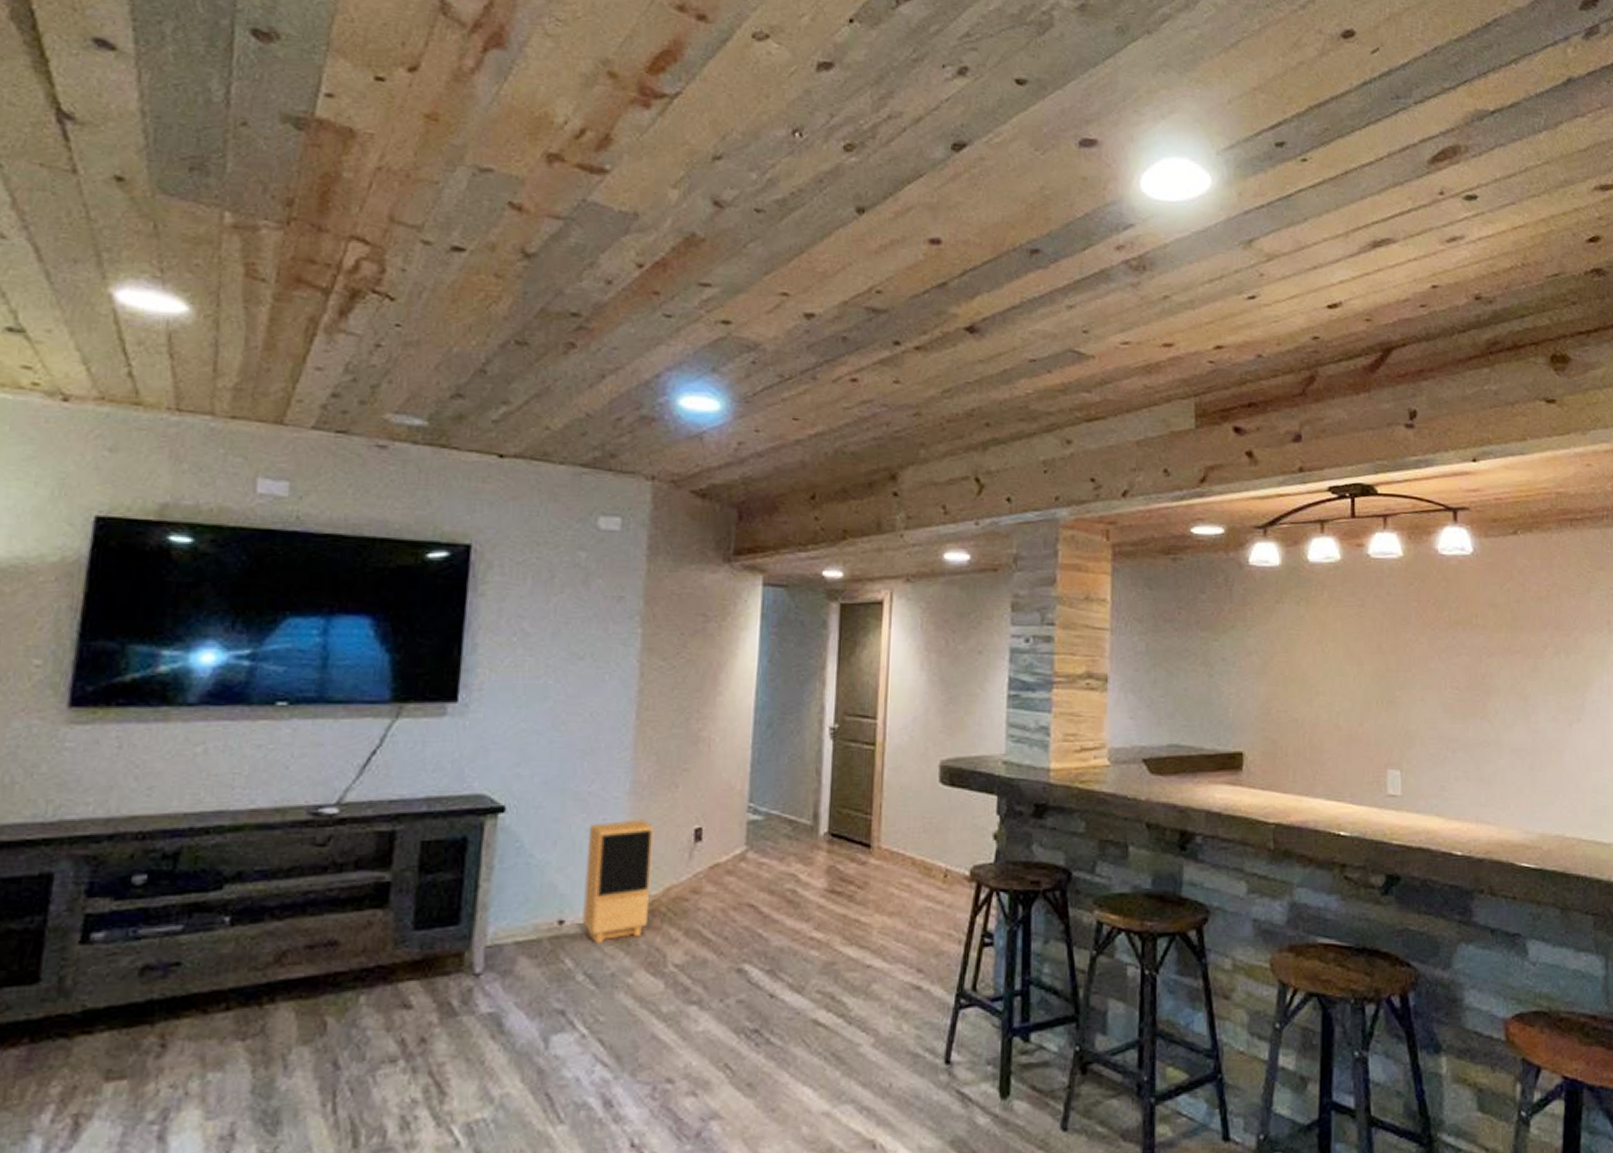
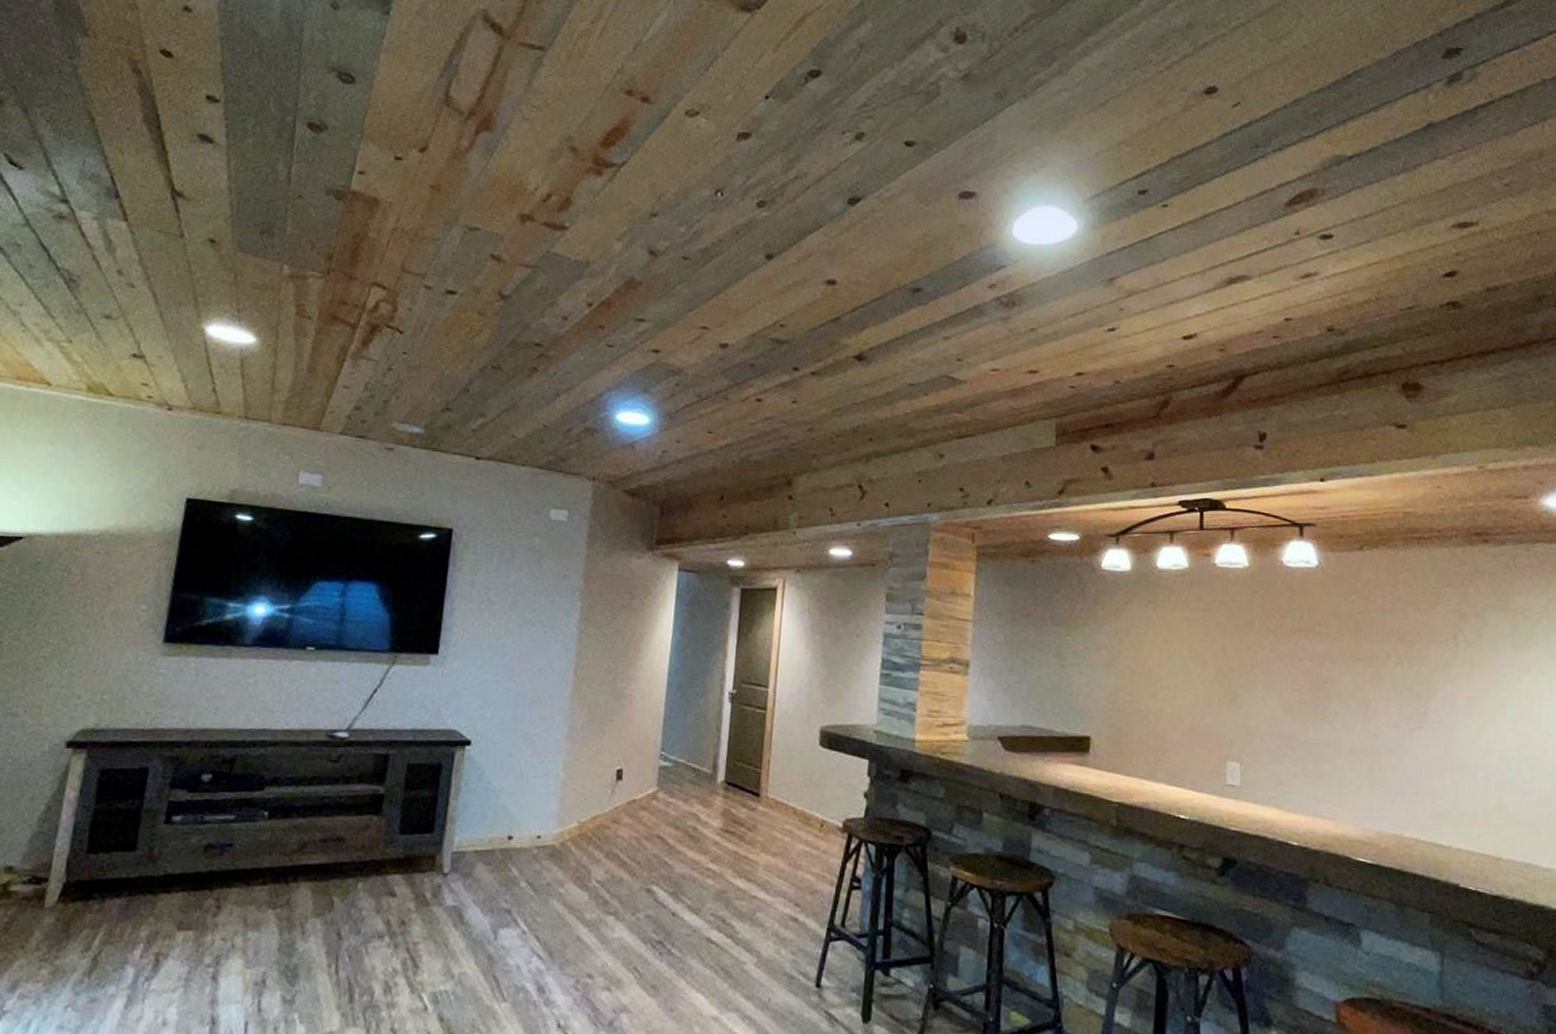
speaker: present [582,819,654,943] -> none [526,758,585,858]

